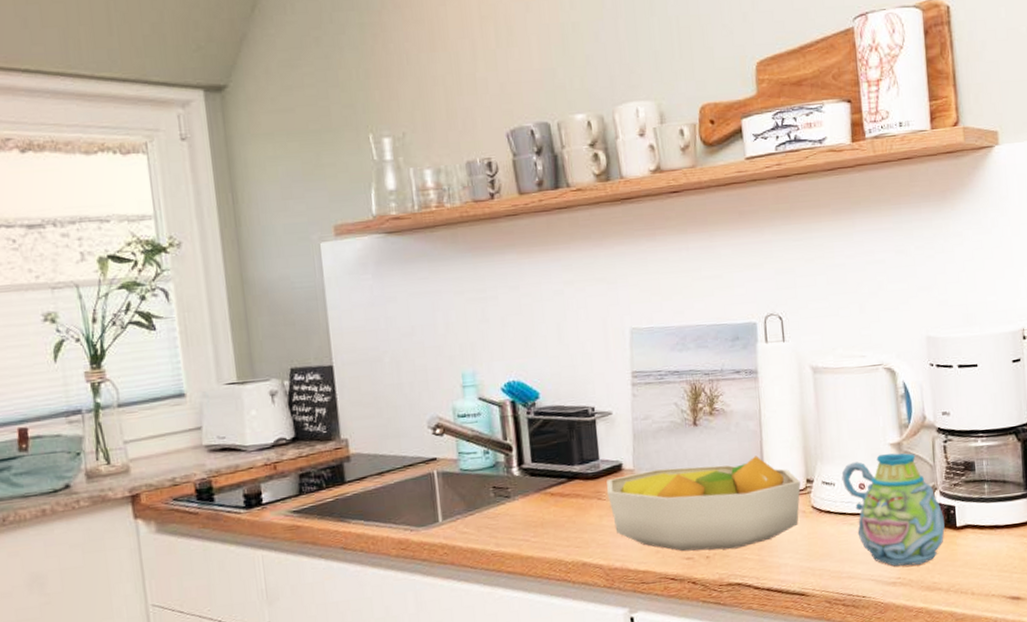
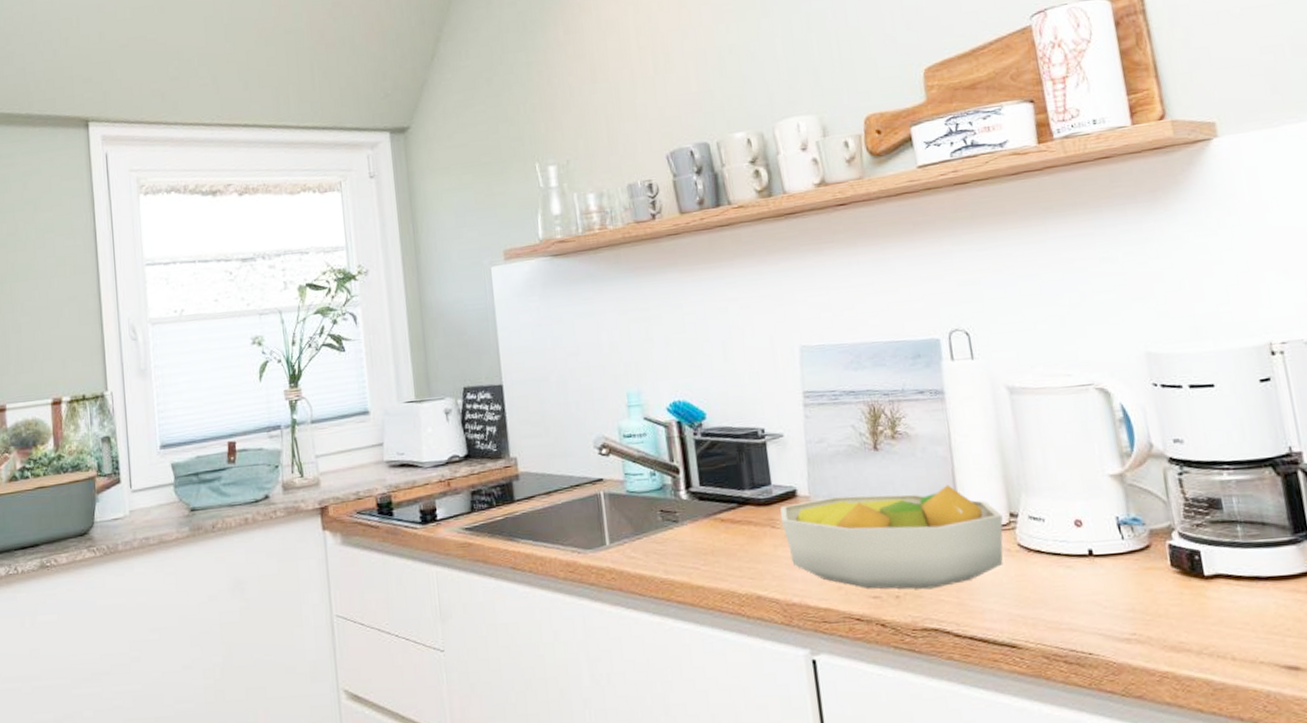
mug: present [841,453,945,567] -> none [1051,486,1189,620]

